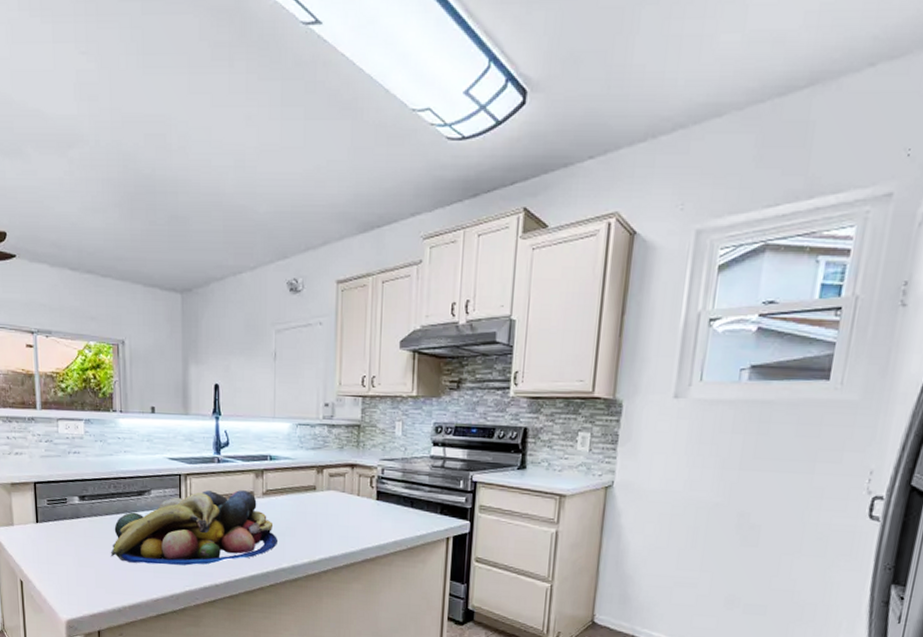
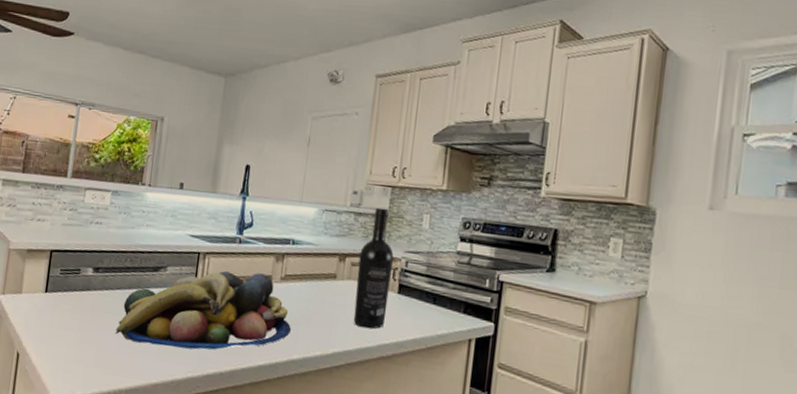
wine bottle: none [335,418,369,535] -> present [353,207,394,329]

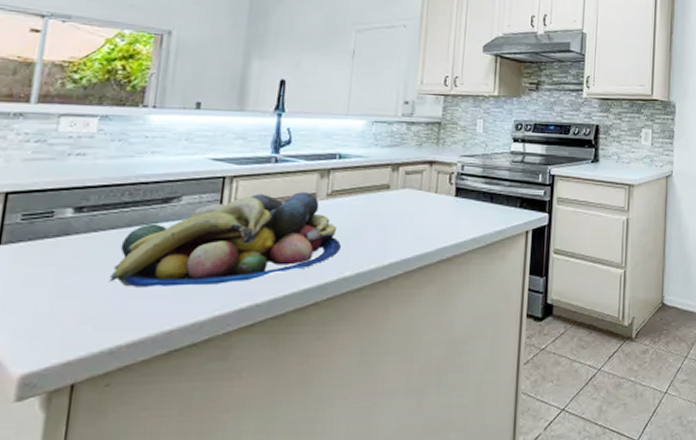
wine bottle: present [353,207,394,329] -> none [410,116,449,235]

